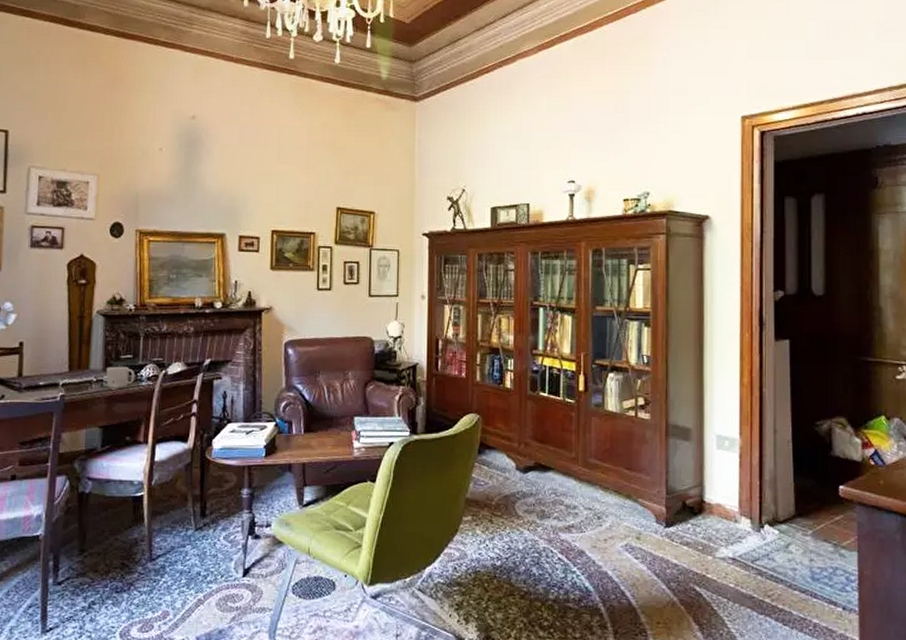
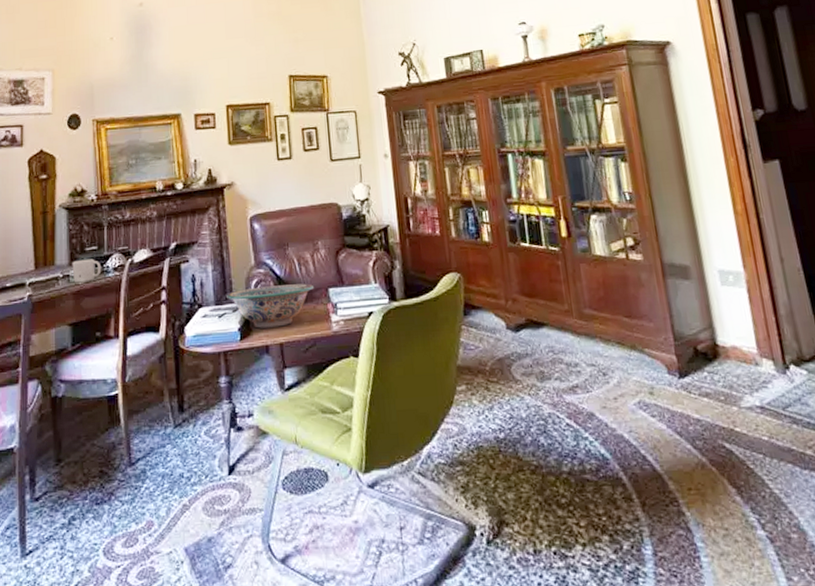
decorative bowl: none [255,409,341,448] -> present [226,283,315,329]

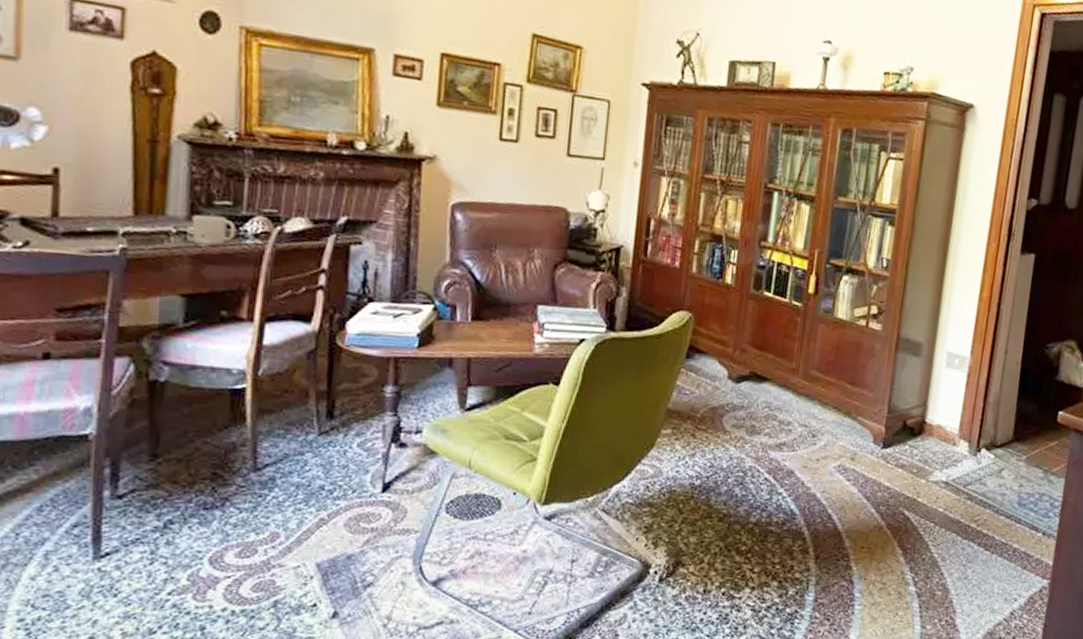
decorative bowl: present [226,283,315,329] -> none [407,289,521,340]

